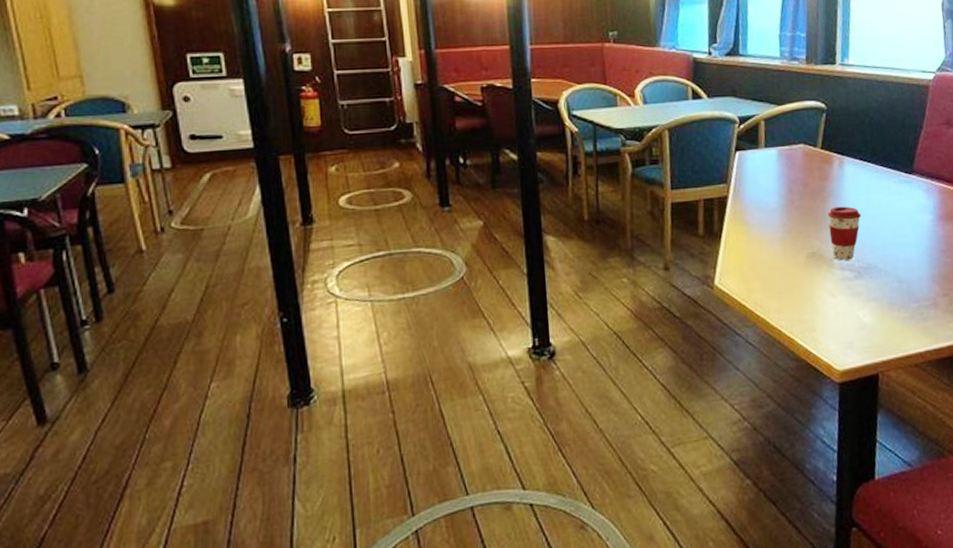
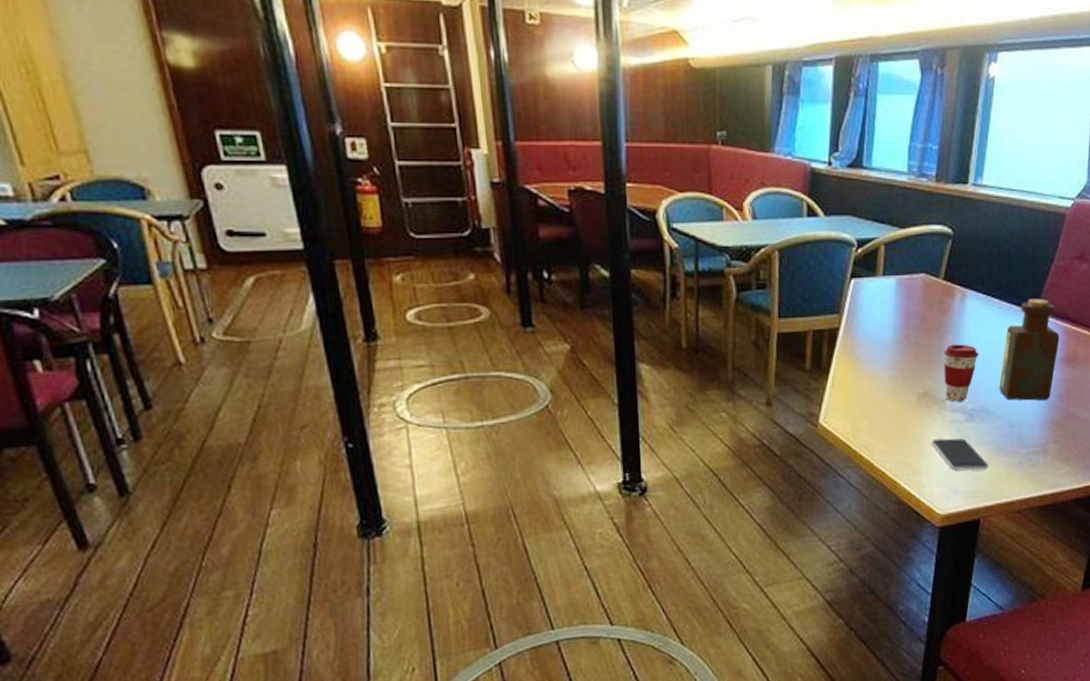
smartphone: none [823,295,882,327] -> present [931,438,988,471]
bottle: none [883,161,937,257] -> present [999,298,1060,401]

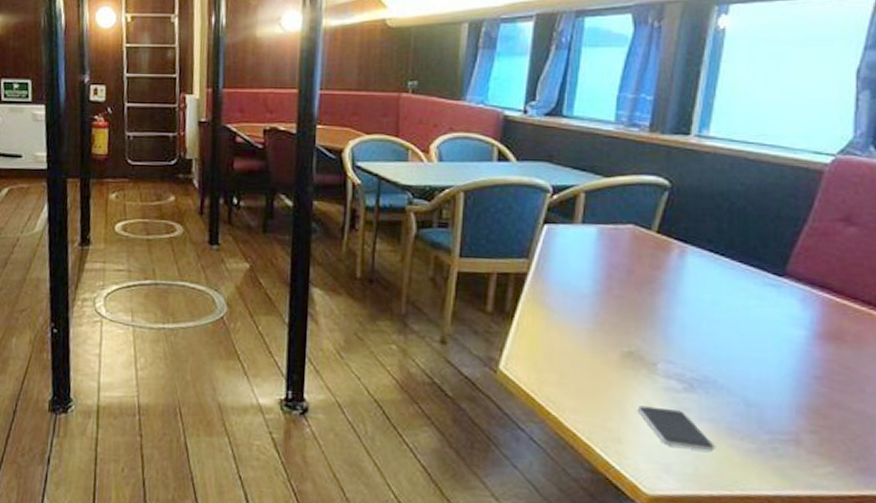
coffee cup: present [944,344,979,402] -> none [655,303,703,368]
bottle: present [999,298,1060,401] -> none [730,261,817,380]

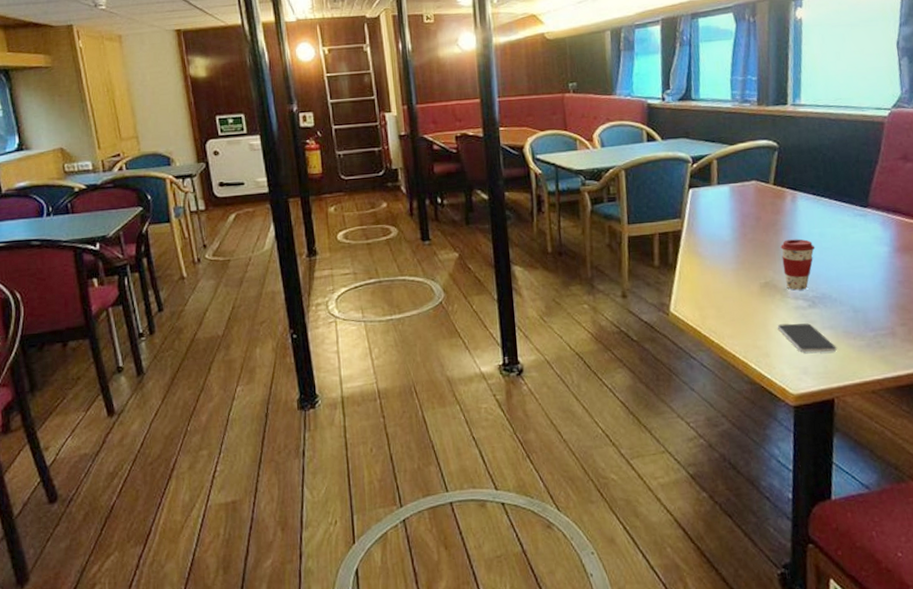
coffee cup: none [655,303,703,368] -> present [780,239,815,290]

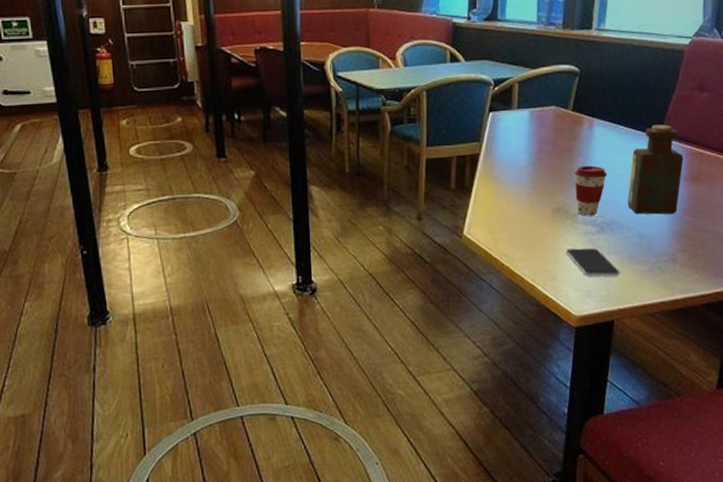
bottle: none [838,195,894,288] -> present [627,124,684,215]

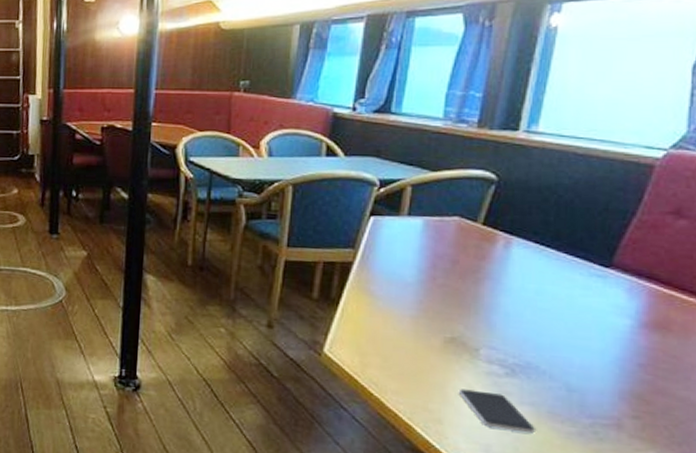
coffee cup: present [574,165,608,216] -> none [478,291,527,354]
bottle: present [627,124,684,215] -> none [553,253,644,368]

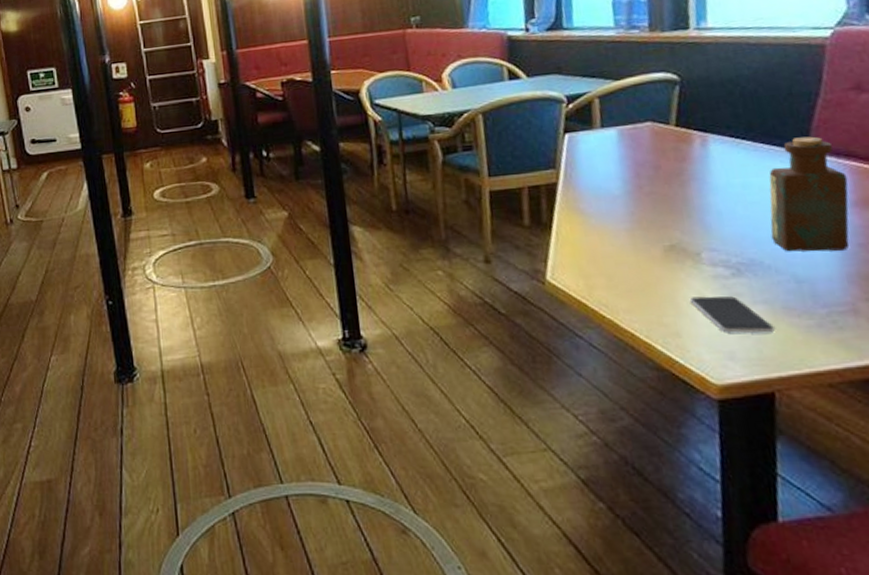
bottle: none [553,253,644,368] -> present [769,136,849,252]

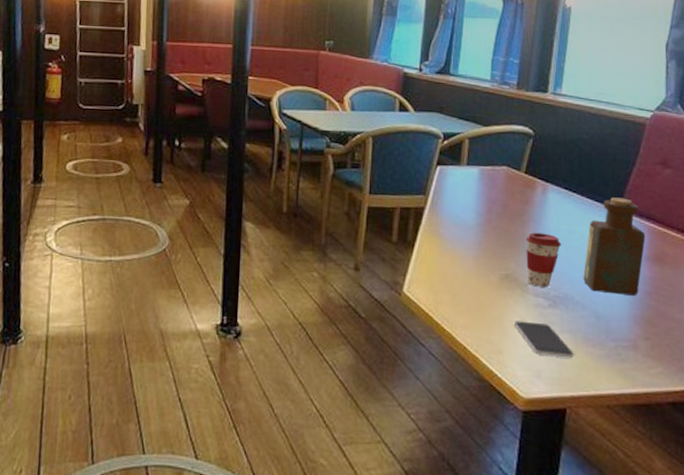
coffee cup: none [689,191,737,255] -> present [526,232,562,288]

